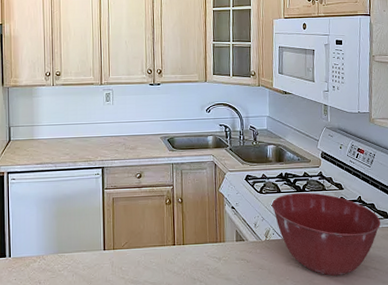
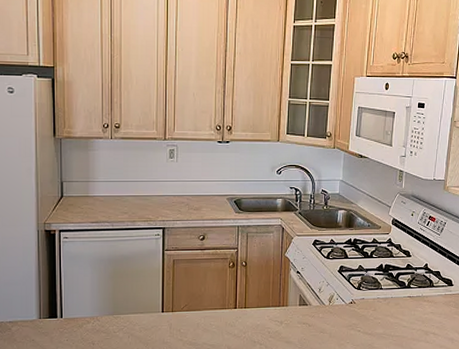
mixing bowl: present [272,192,381,276] -> none [338,258,445,340]

